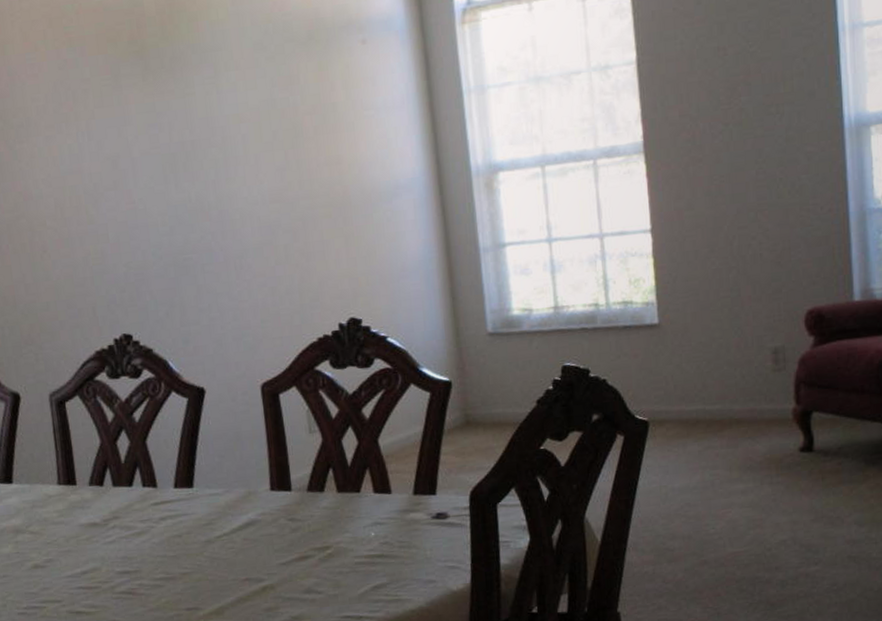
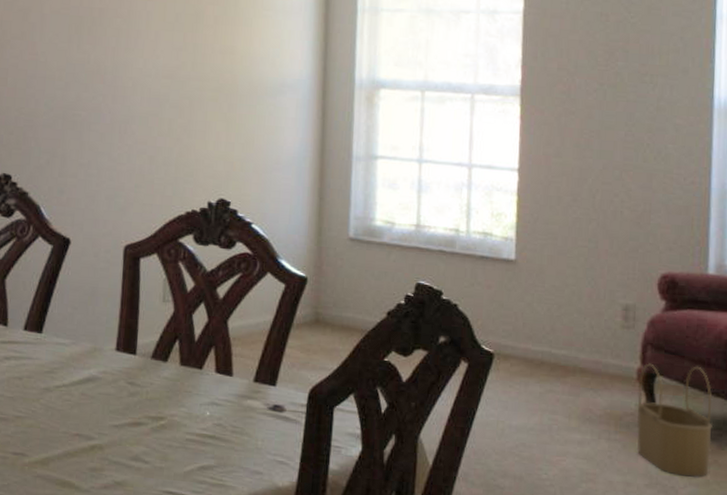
wicker basket: none [795,395,872,505] -> present [636,363,713,477]

